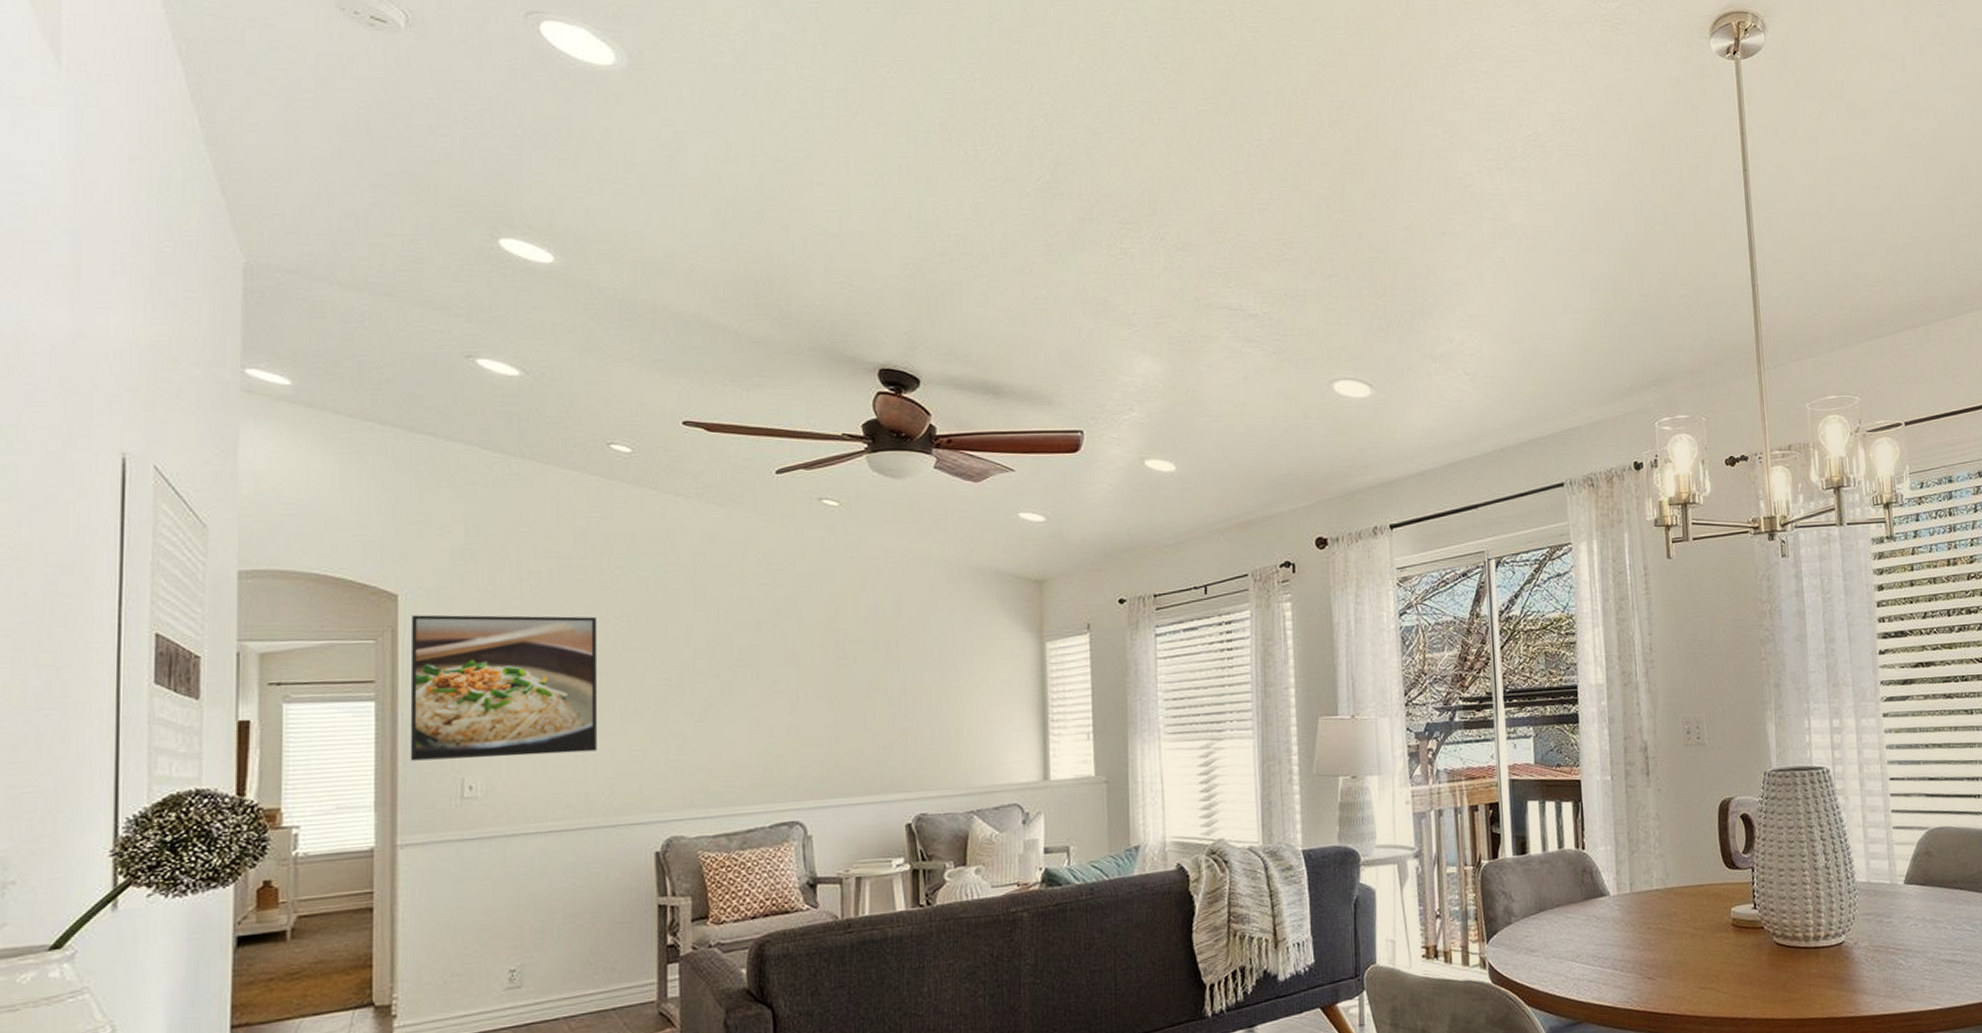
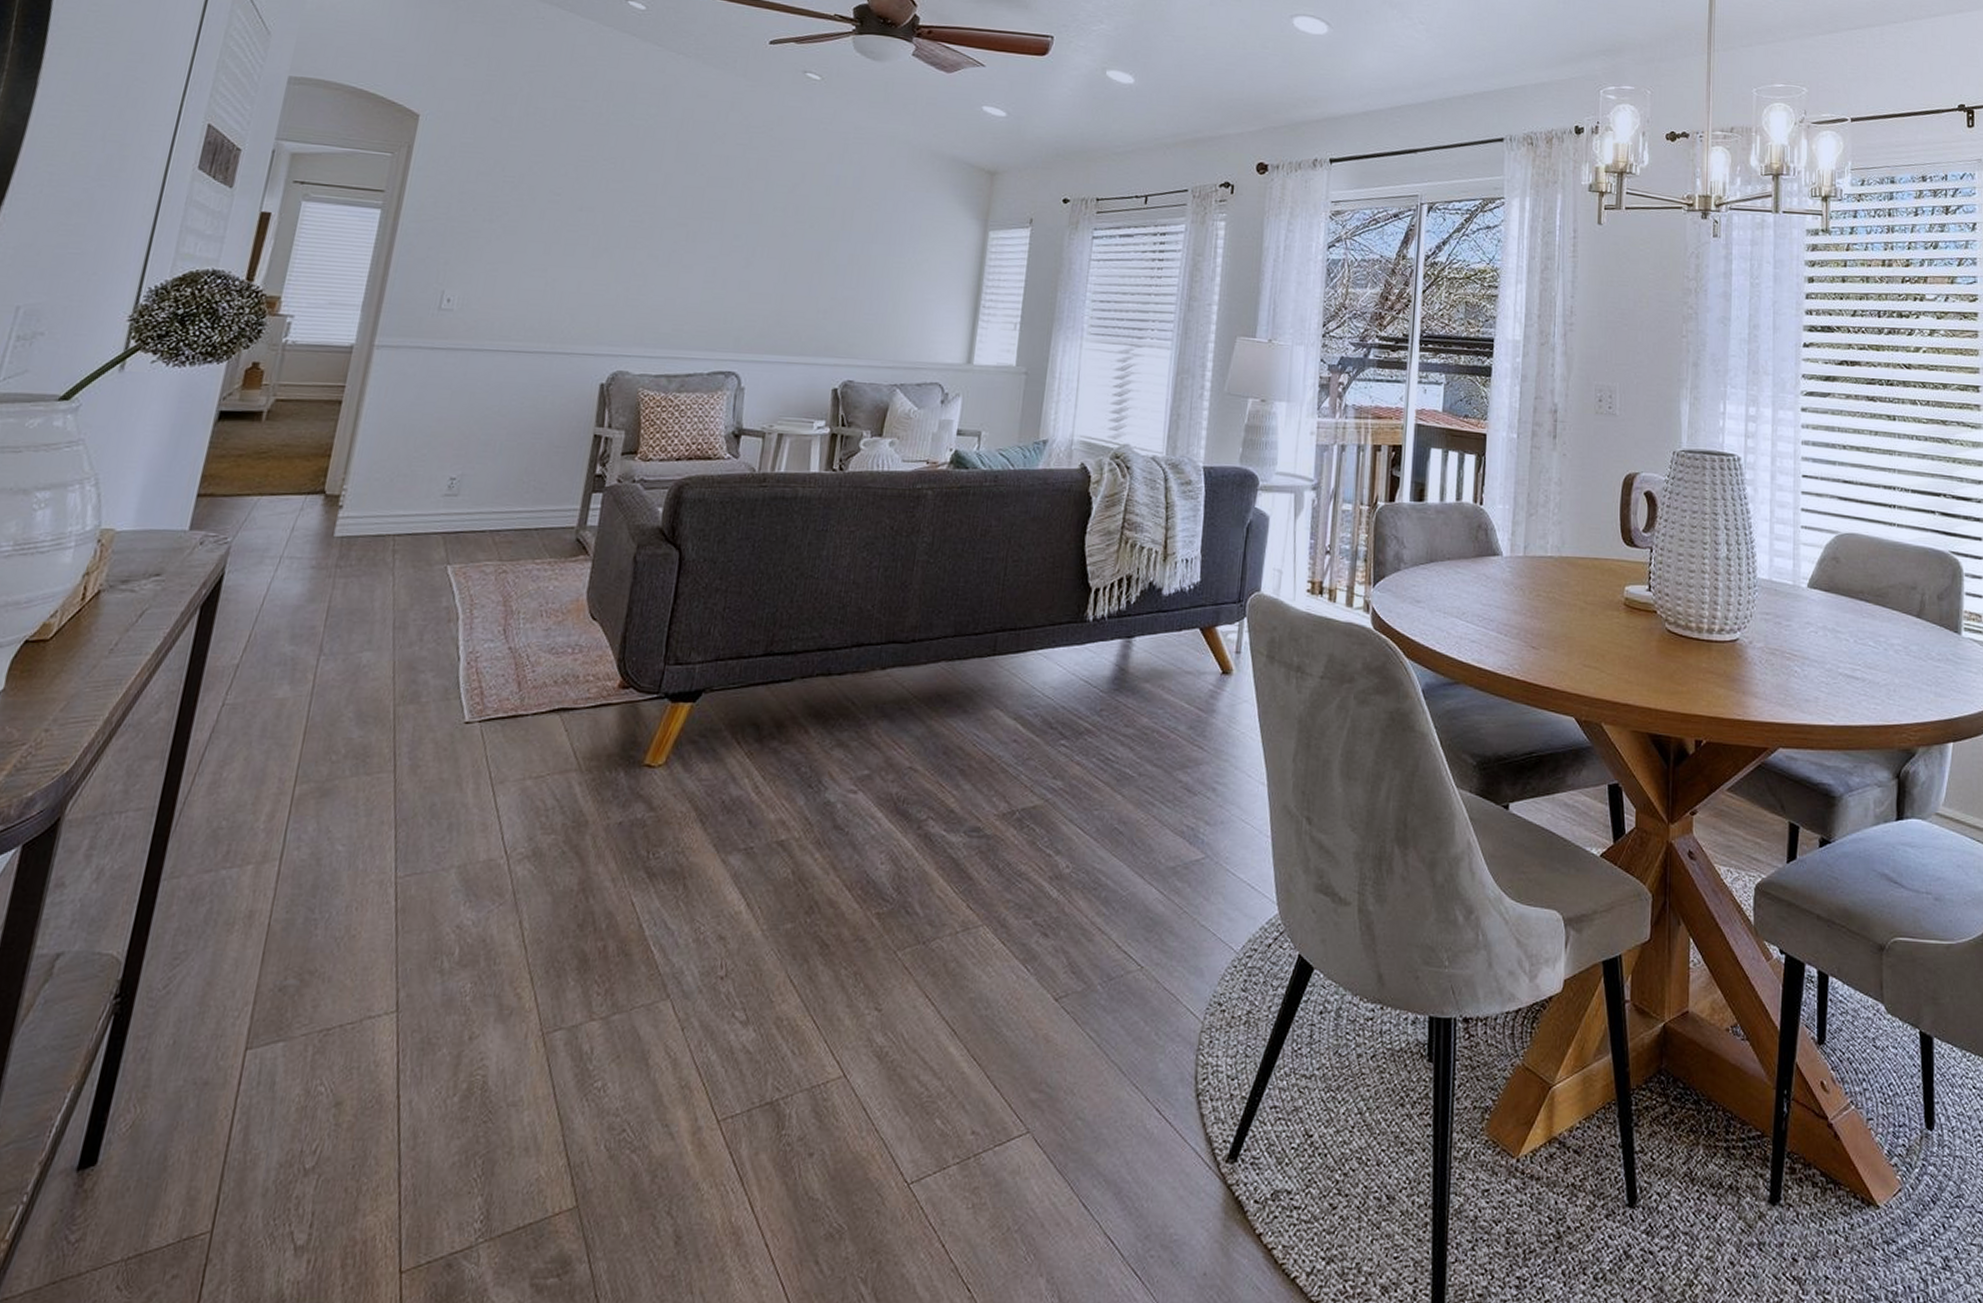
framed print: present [410,614,598,761] -> none [401,135,589,281]

